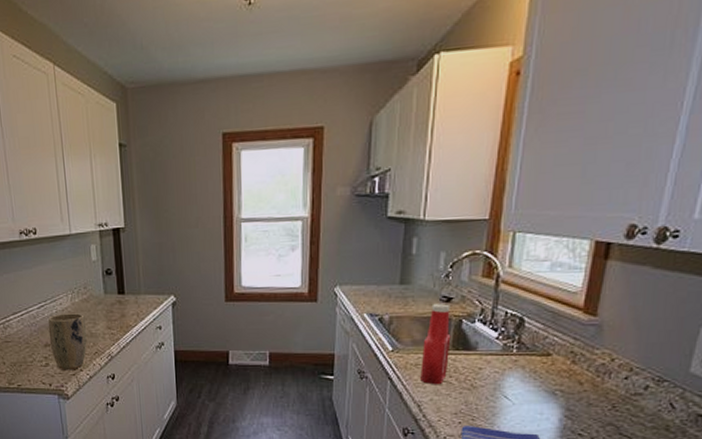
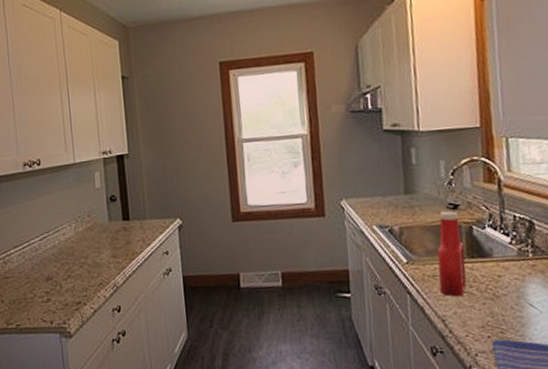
plant pot: present [48,313,87,369] -> none [50,242,91,304]

